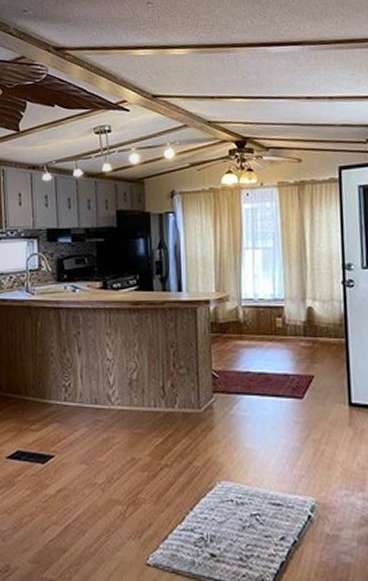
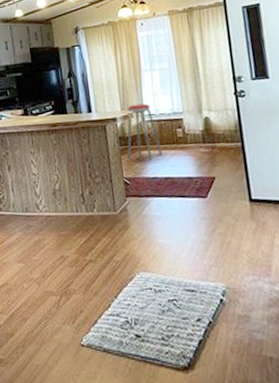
music stool: none [219,285,258,351] -> present [127,103,162,160]

